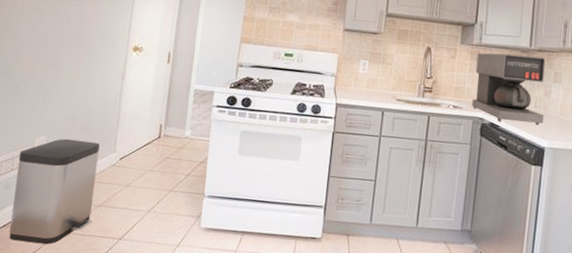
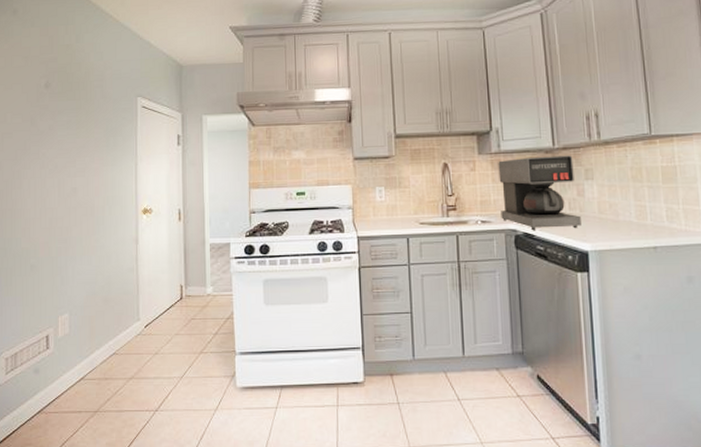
pedal bin: present [9,138,100,245] -> none [44,313,126,426]

